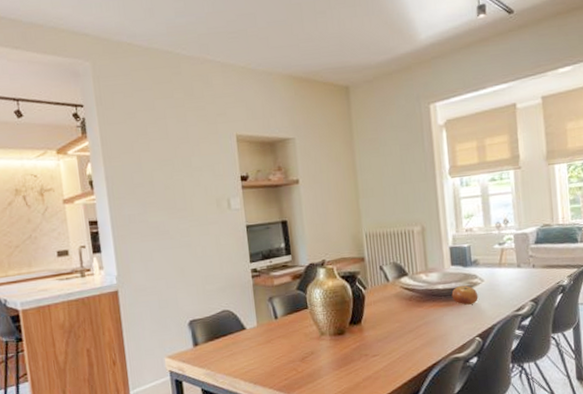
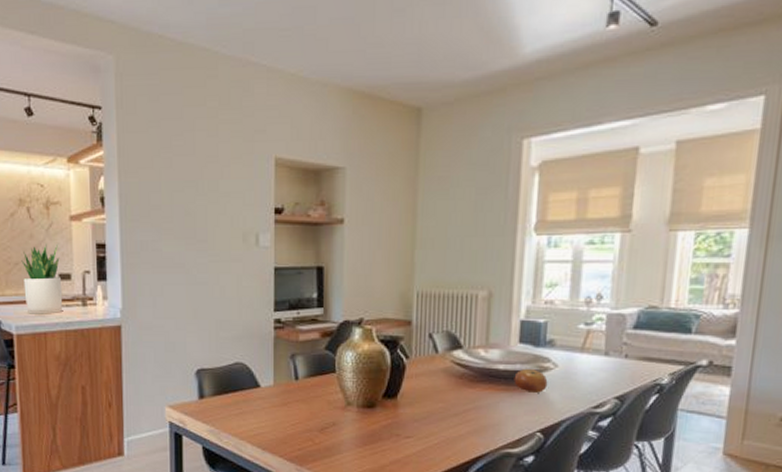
planter: none [21,226,63,290] -> present [21,243,63,314]

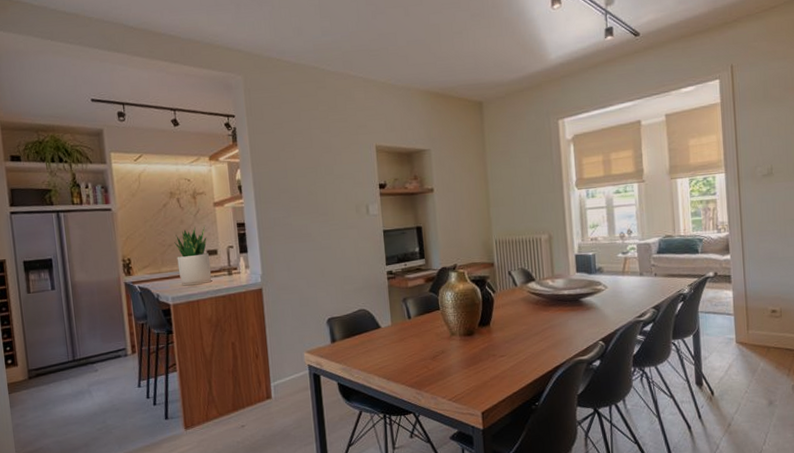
fruit: present [514,369,548,393] -> none [576,292,602,310]

